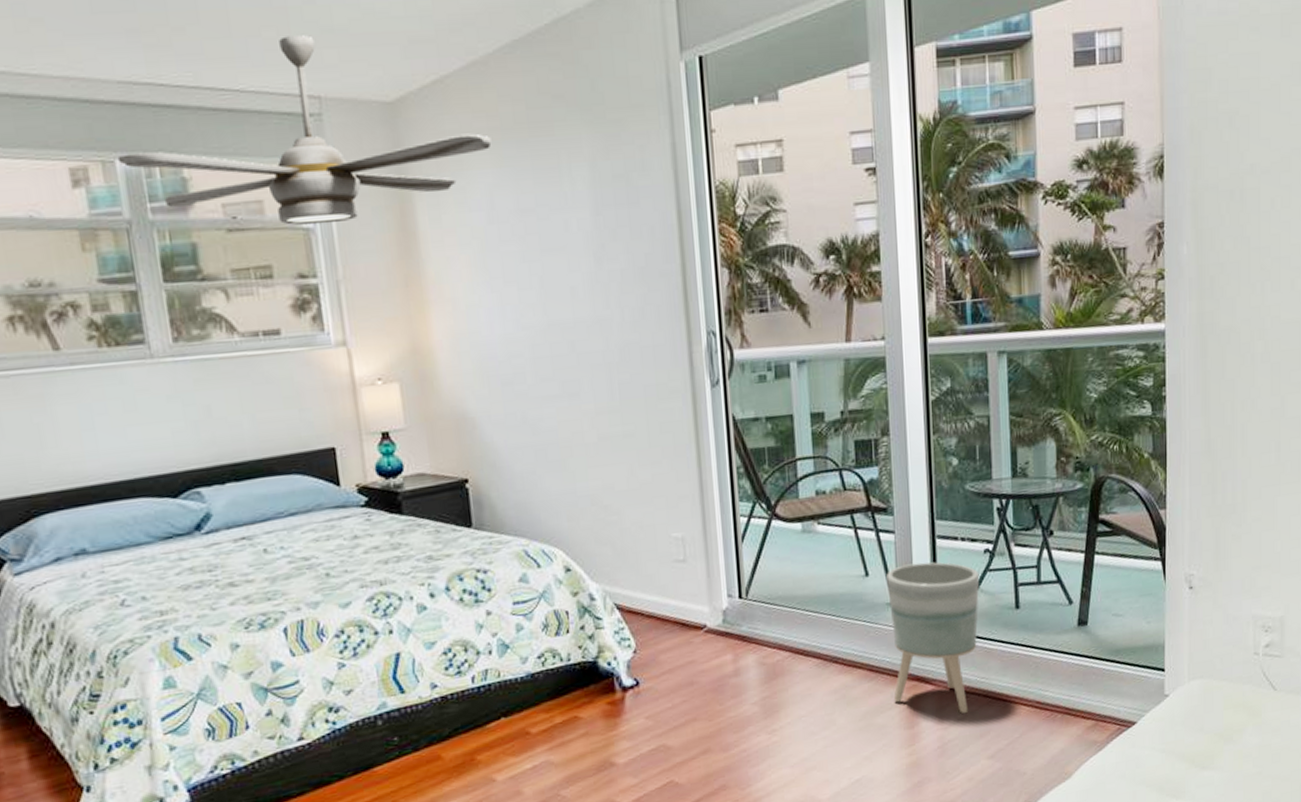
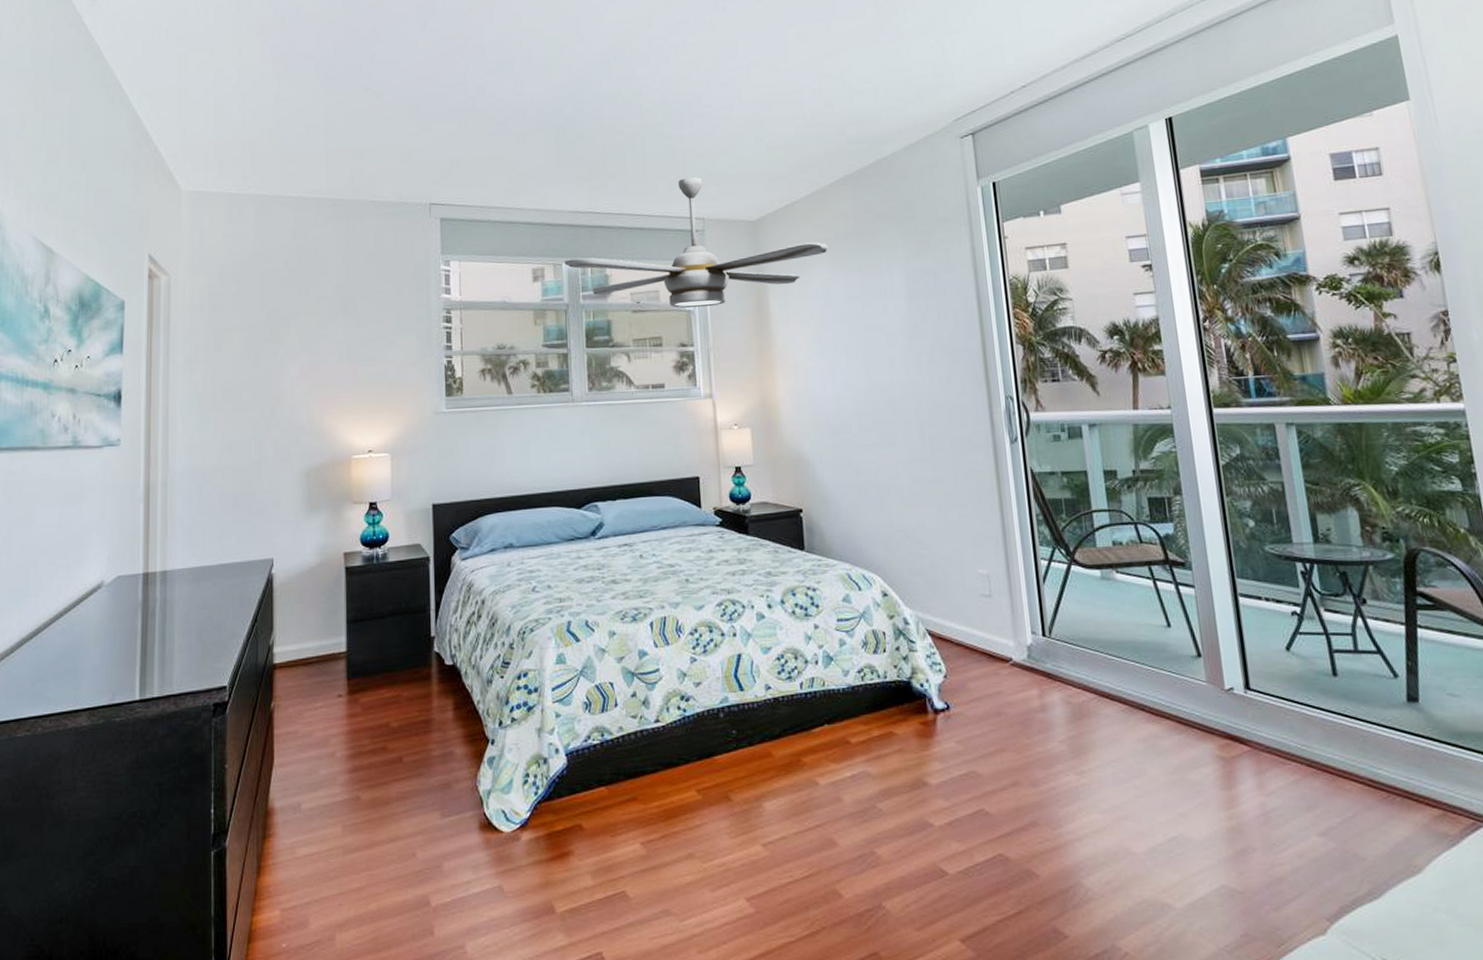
planter: present [887,562,980,714] -> none [1189,618,1294,782]

